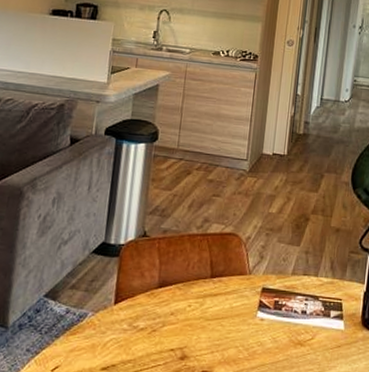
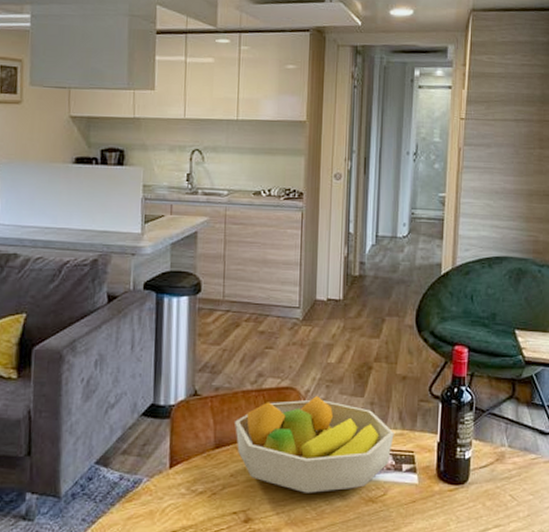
fruit bowl: none [178,243,325,334] -> present [235,396,394,493]

